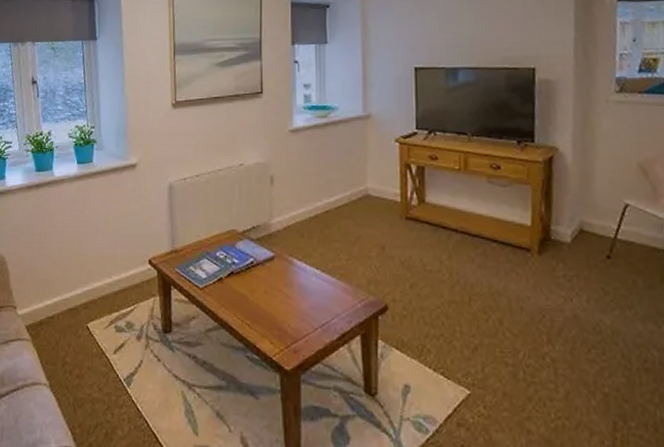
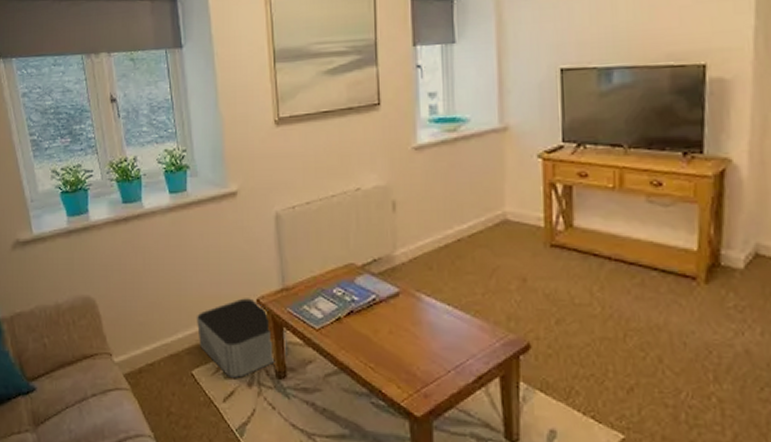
storage bin: none [94,258,174,331] -> present [196,298,287,378]

